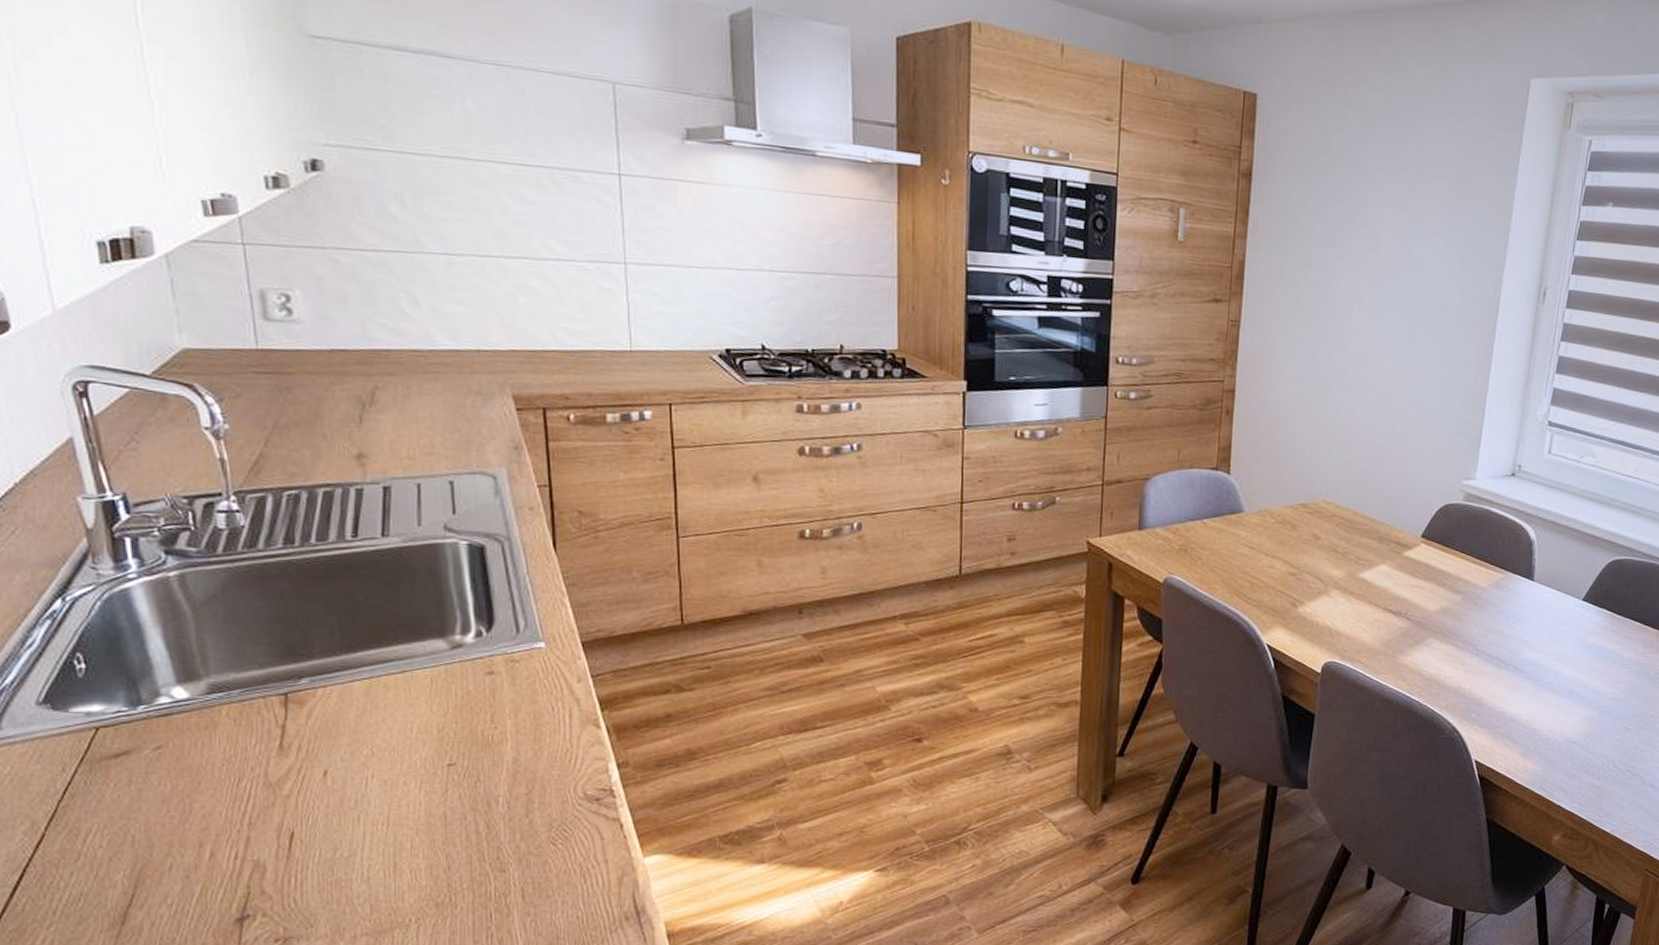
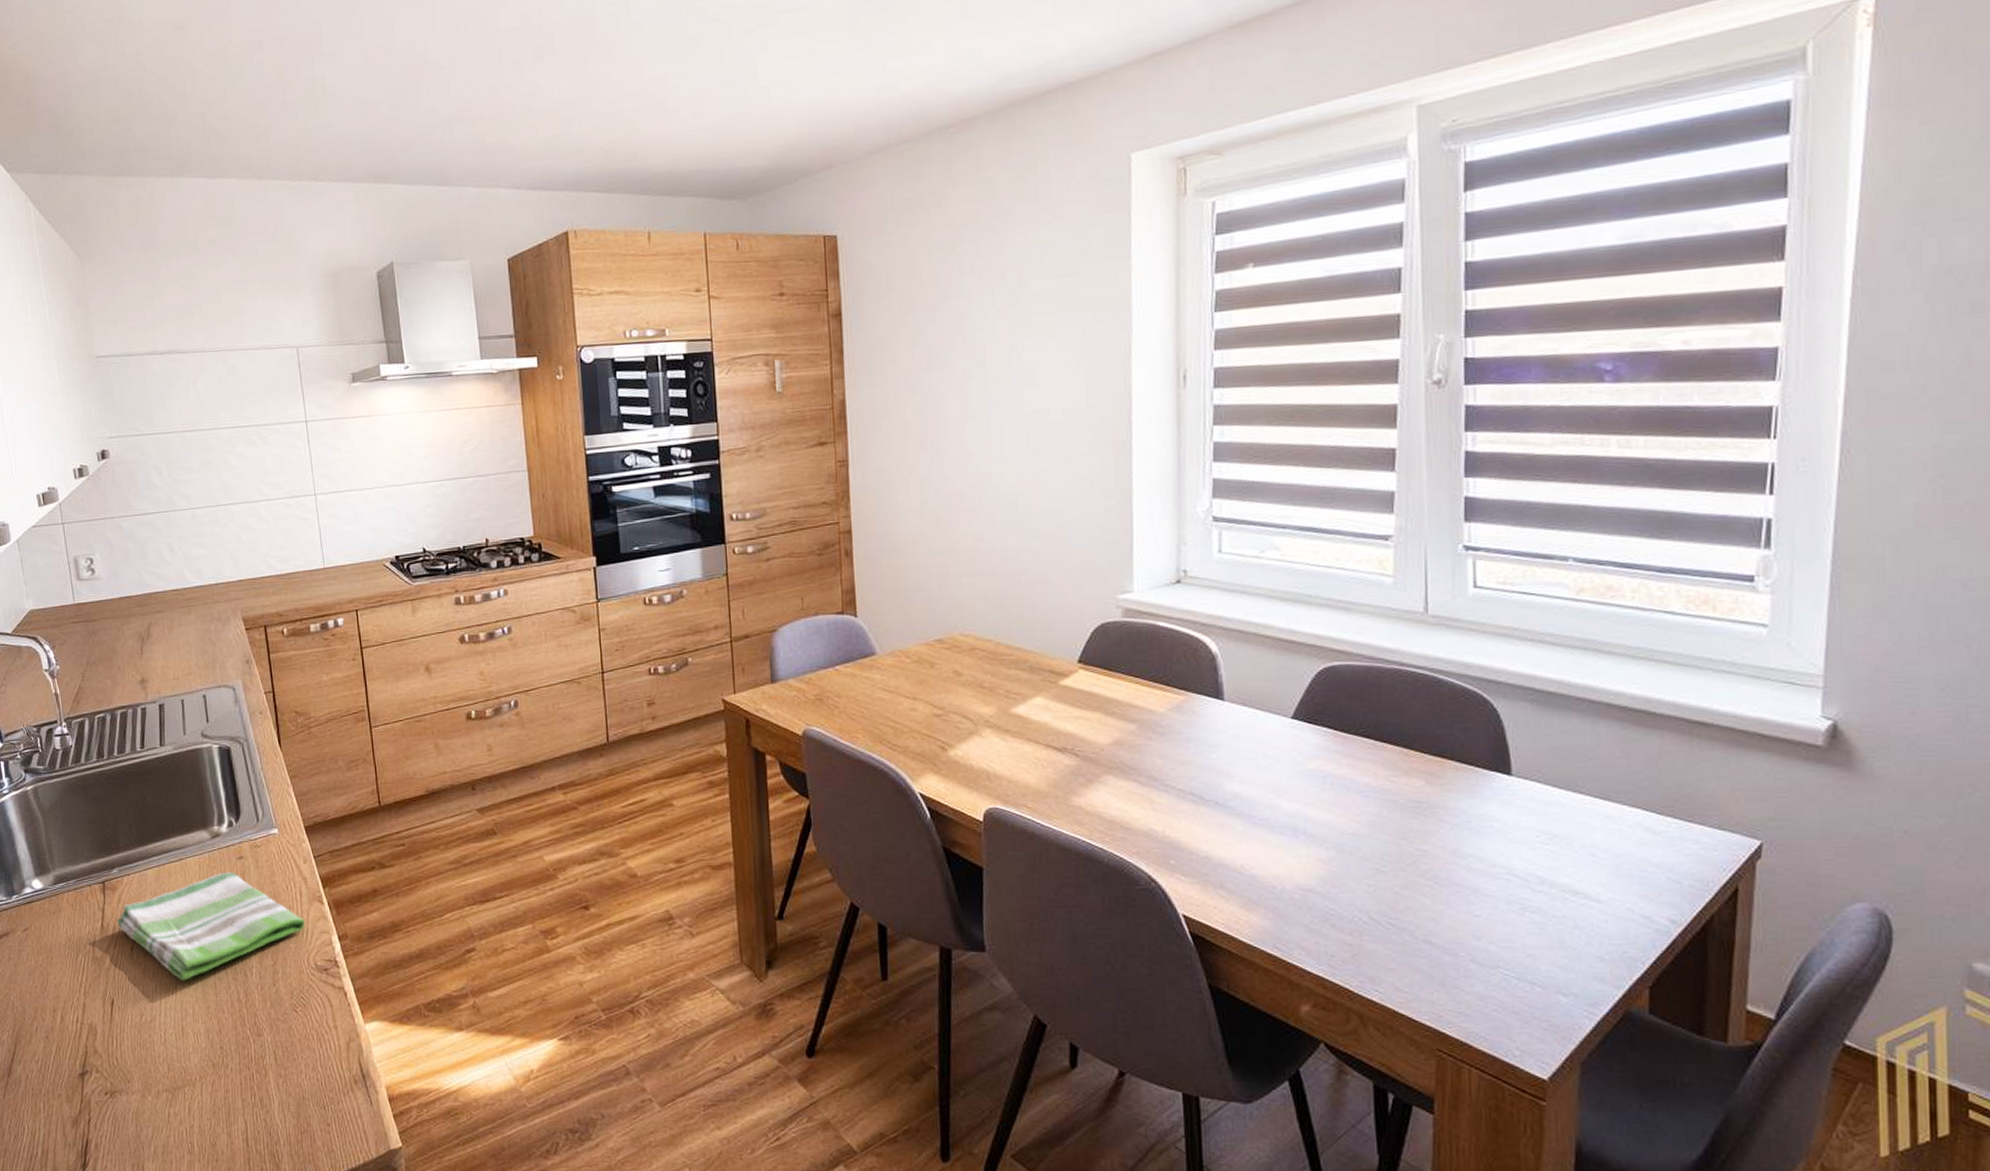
dish towel: none [304,688,574,810] -> present [117,872,305,980]

